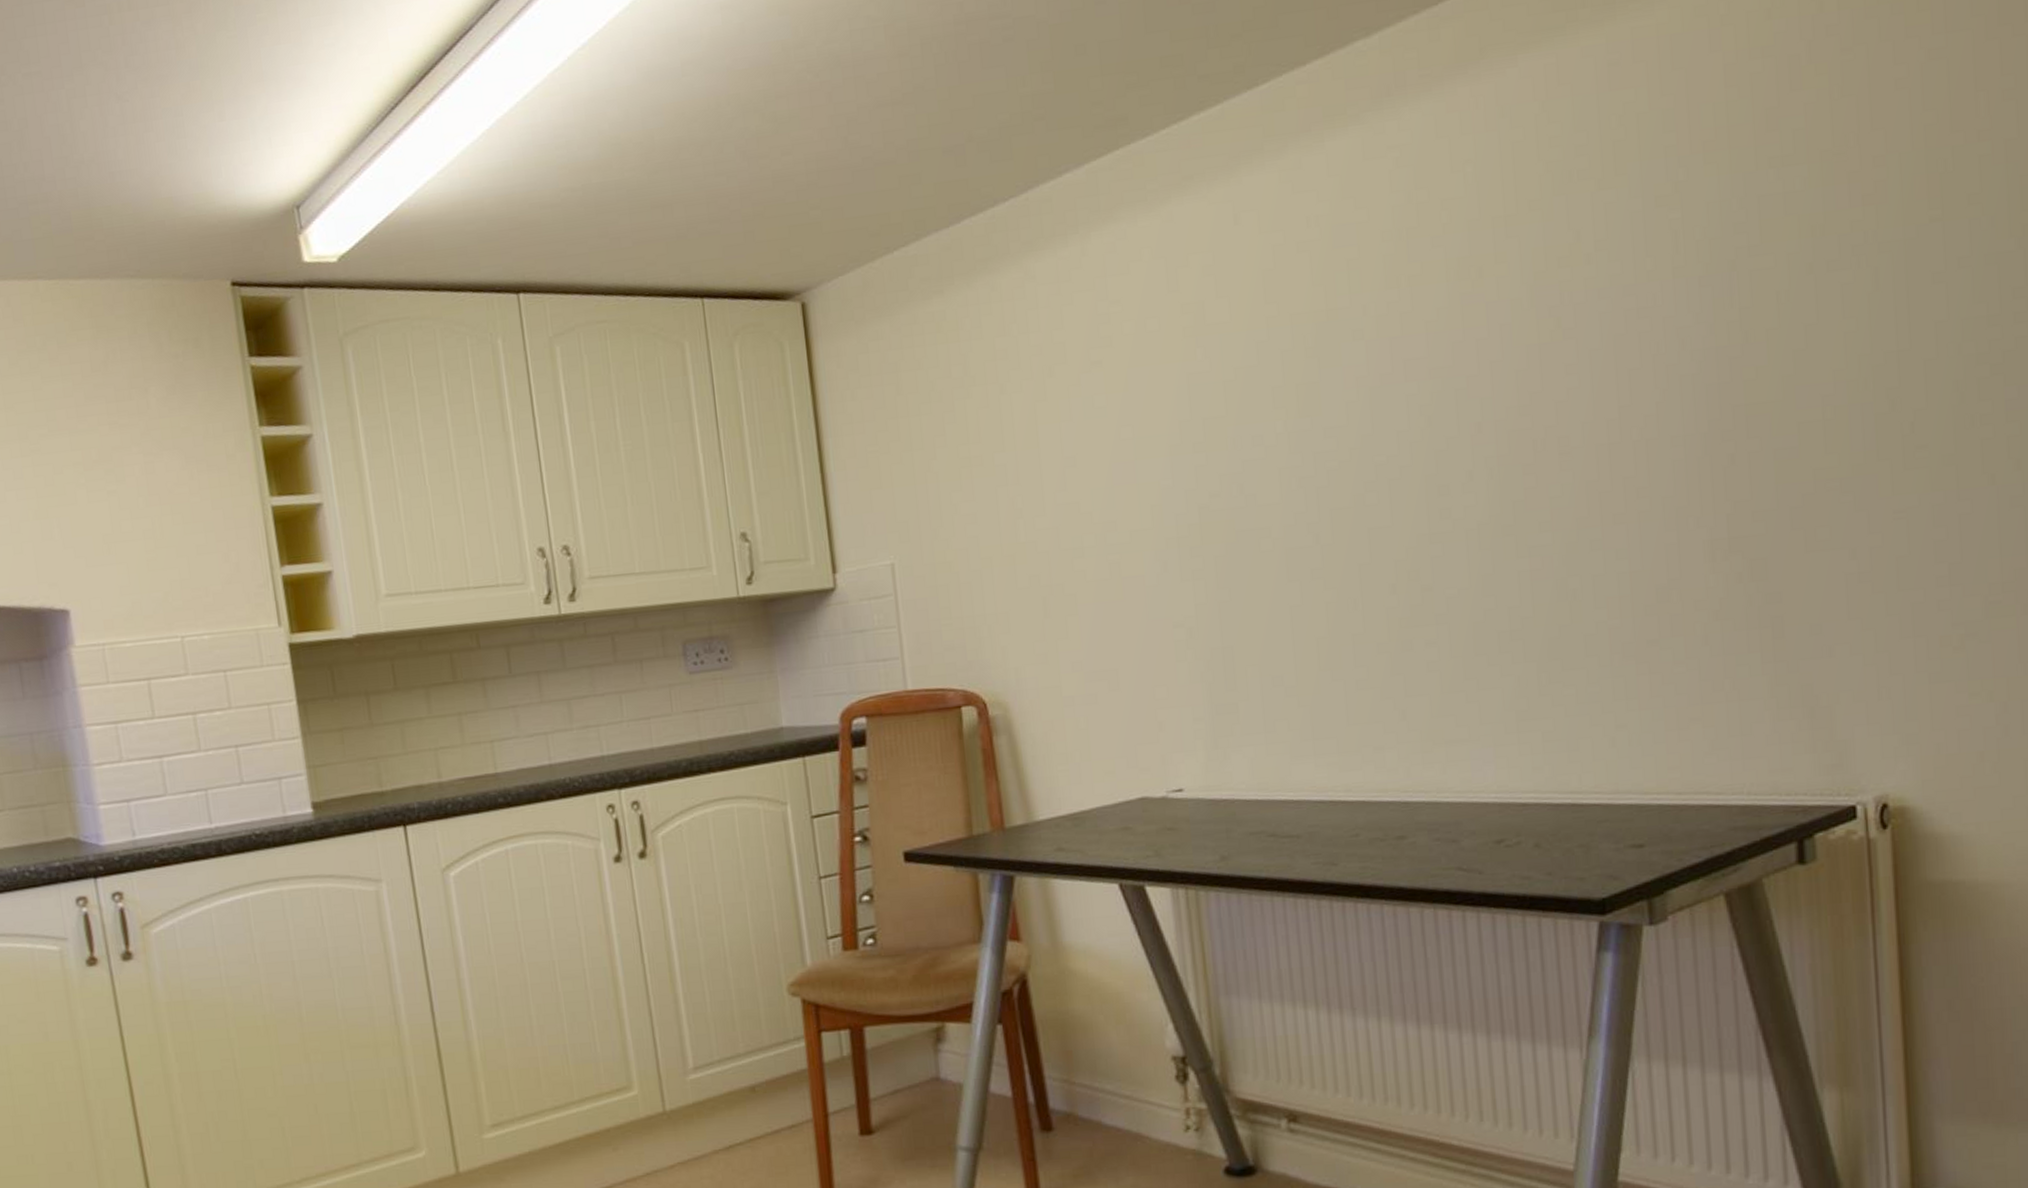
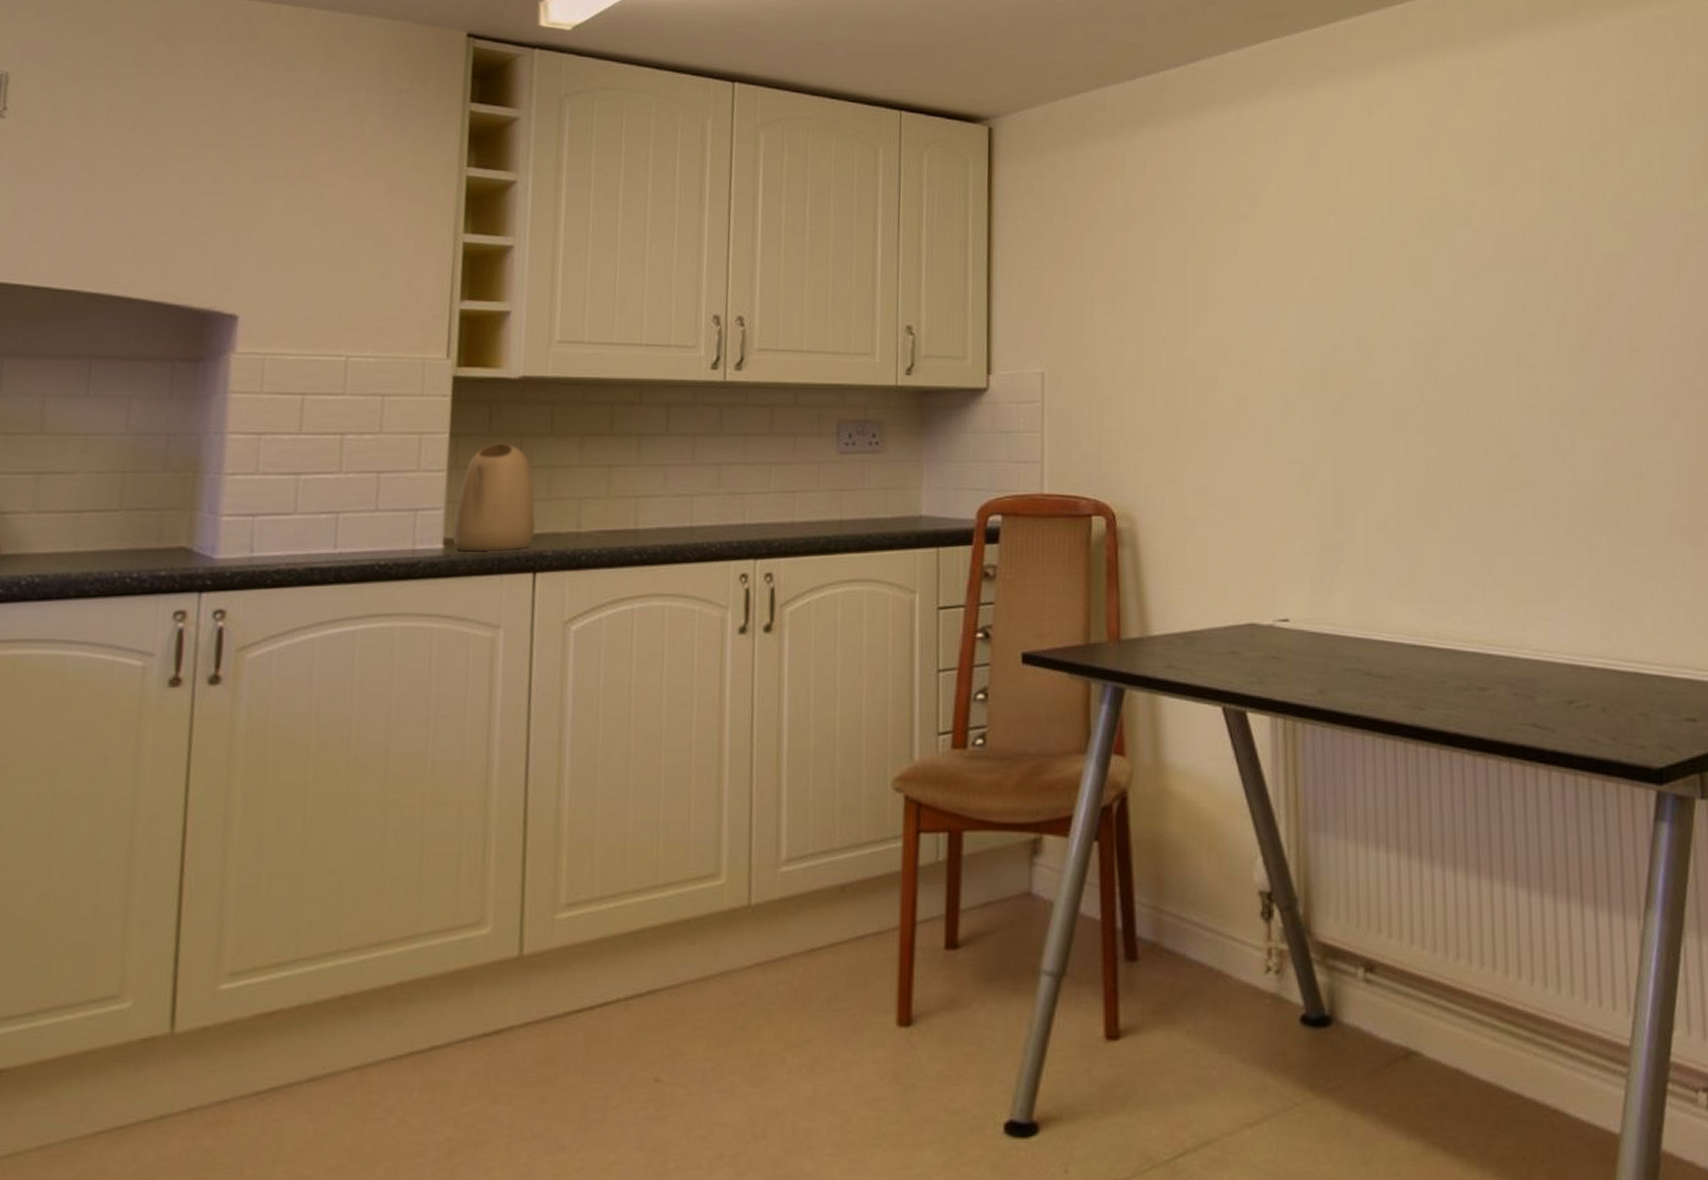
kettle: none [317,703,398,813] -> present [452,443,535,552]

